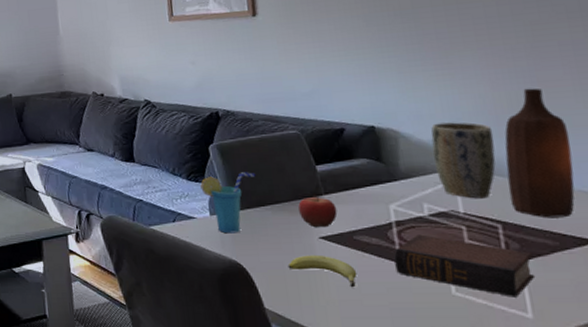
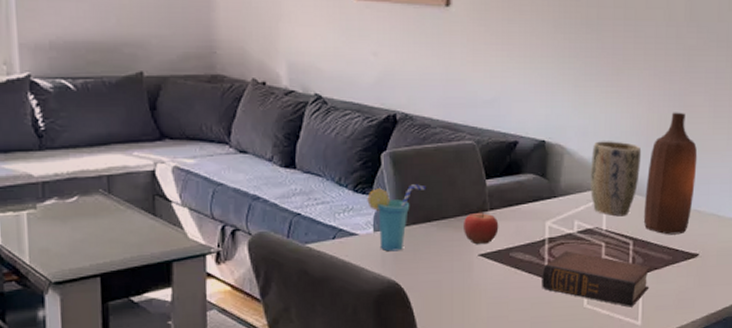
fruit: present [287,254,358,288] -> none [445,272,508,305]

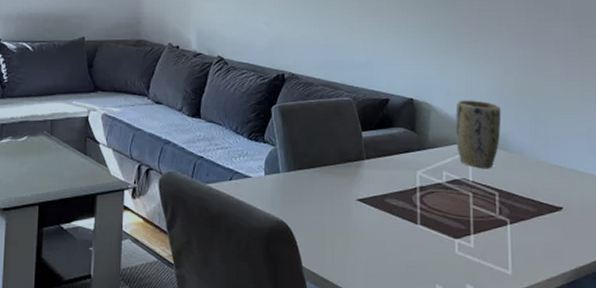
cup: present [367,184,426,252] -> none [259,134,310,194]
fruit: present [464,209,499,245] -> none [343,158,374,190]
book: present [542,251,652,307] -> none [415,199,518,256]
bottle: present [643,112,698,235] -> none [507,75,554,188]

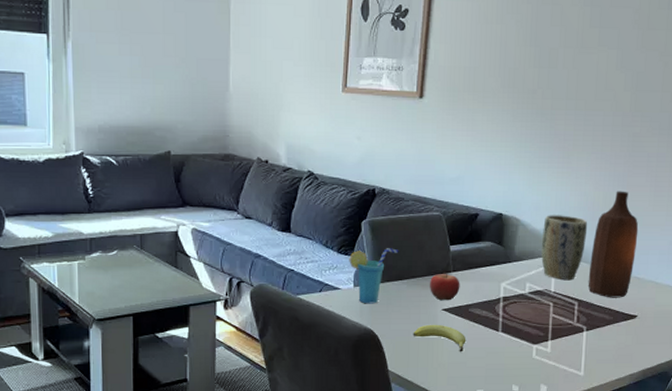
cup: none [259,134,310,194] -> present [349,248,399,304]
fruit: none [327,216,384,247] -> present [413,324,466,352]
fruit: none [343,158,374,190] -> present [430,270,460,301]
bottle: none [507,75,554,188] -> present [588,191,639,298]

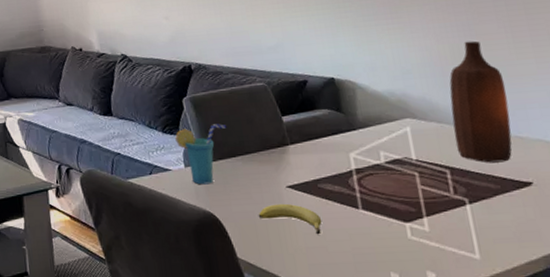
fruit: present [430,270,460,301] -> none [267,143,303,177]
plant pot: present [541,215,588,281] -> none [384,73,443,146]

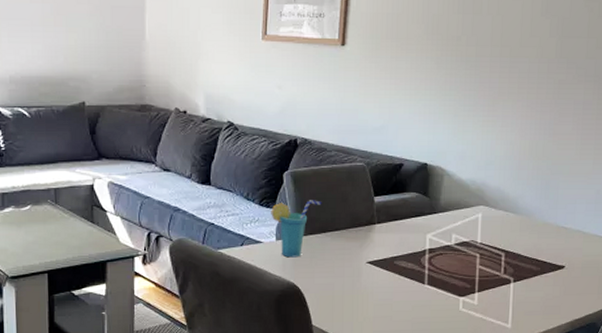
fruit: present [258,203,323,235] -> none [337,277,392,306]
bottle: present [449,41,513,163] -> none [515,139,565,249]

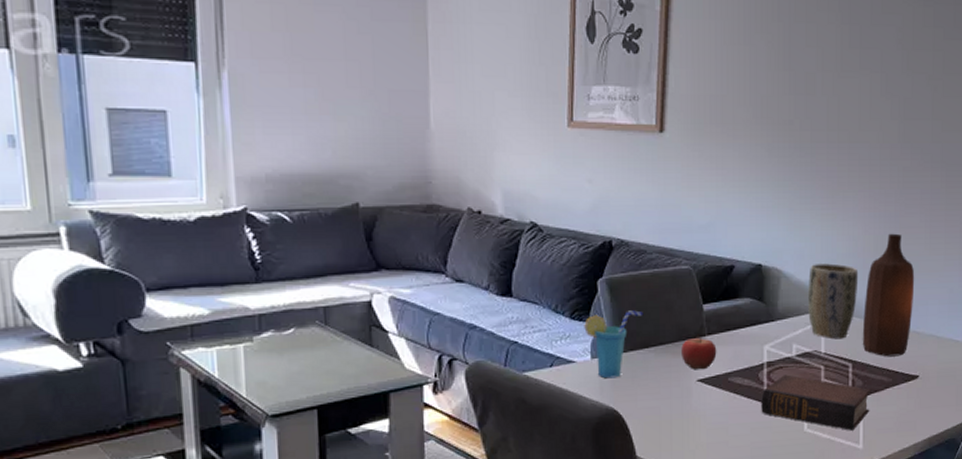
fruit: none [354,222,385,253] -> present [681,334,717,370]
book: none [422,260,521,312] -> present [761,374,872,431]
plant pot: none [467,164,514,231] -> present [807,263,859,339]
bottle: none [515,139,565,249] -> present [862,233,915,357]

